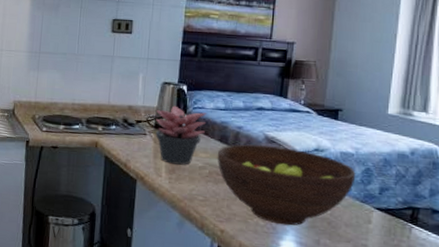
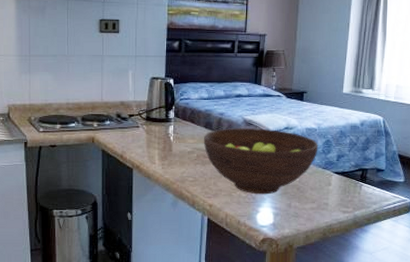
succulent plant: present [155,105,207,165] -> none [147,98,193,152]

